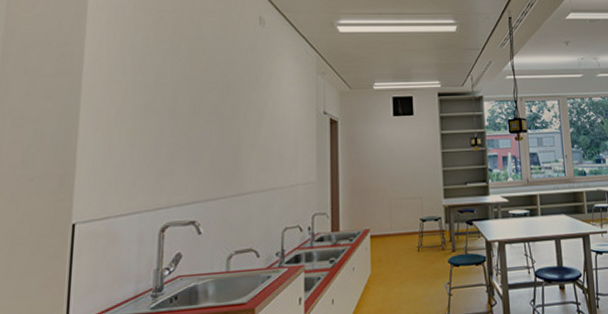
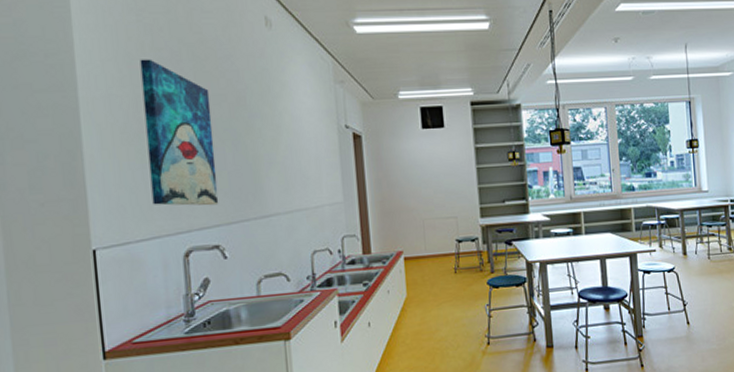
wall art: none [137,50,203,183] -> present [139,59,219,206]

